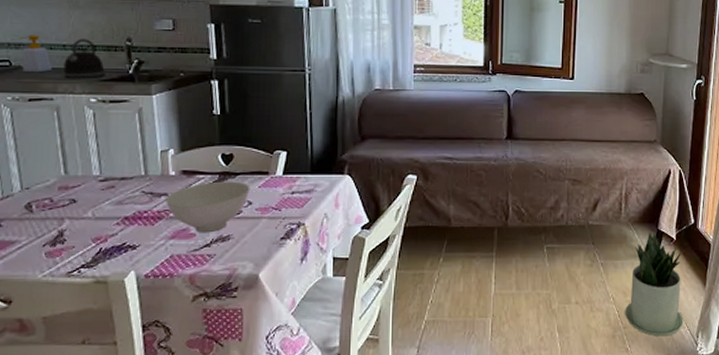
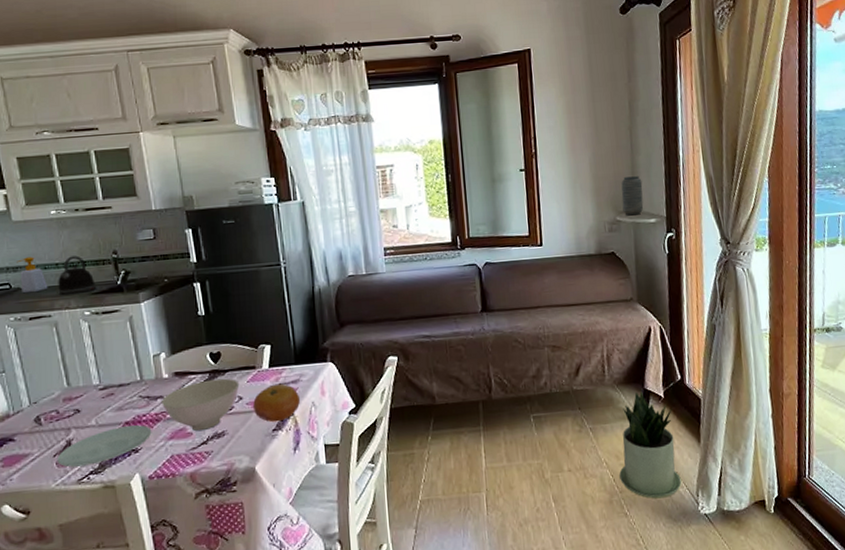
plate: none [46,221,153,259] -> present [57,425,152,468]
fruit: none [263,192,312,231] -> present [253,383,300,423]
vase: none [656,20,678,59] -> present [621,176,644,216]

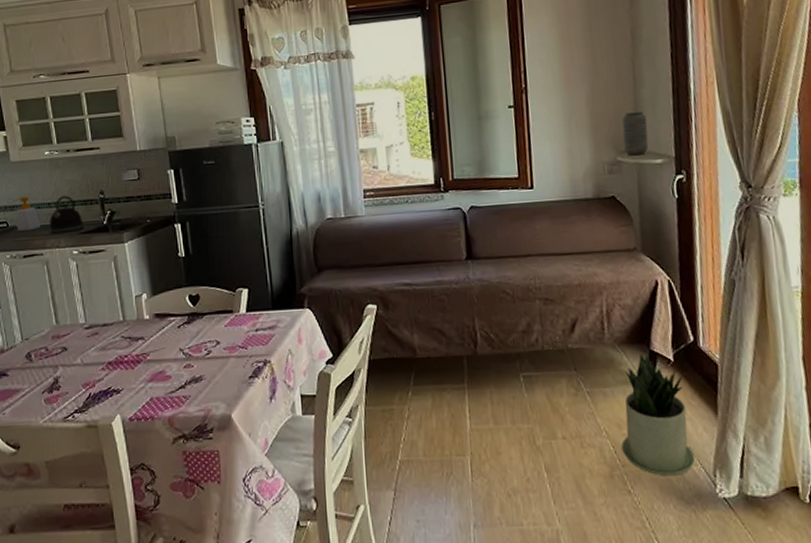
plate: present [57,425,152,468] -> none [45,366,133,405]
bowl: present [162,378,240,431] -> none [143,321,217,374]
fruit: present [253,383,300,423] -> none [230,329,276,369]

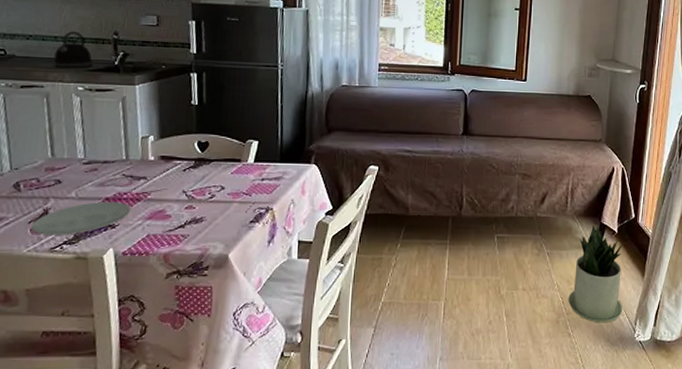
soap bottle: present [14,196,41,232] -> none [15,26,44,62]
plate: none [45,366,133,405] -> present [31,202,131,235]
vase: present [622,112,649,156] -> none [603,28,624,65]

